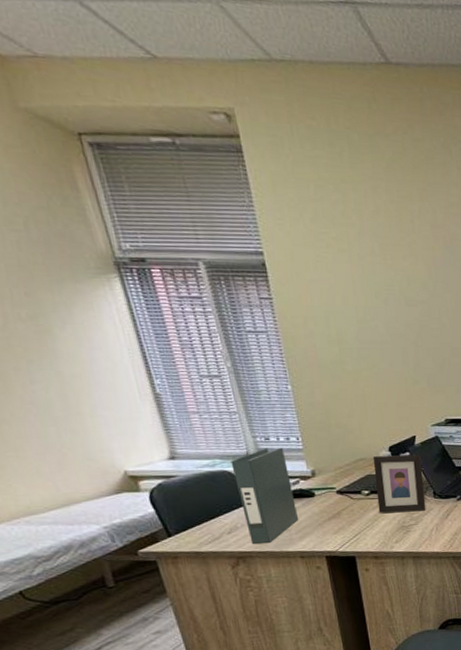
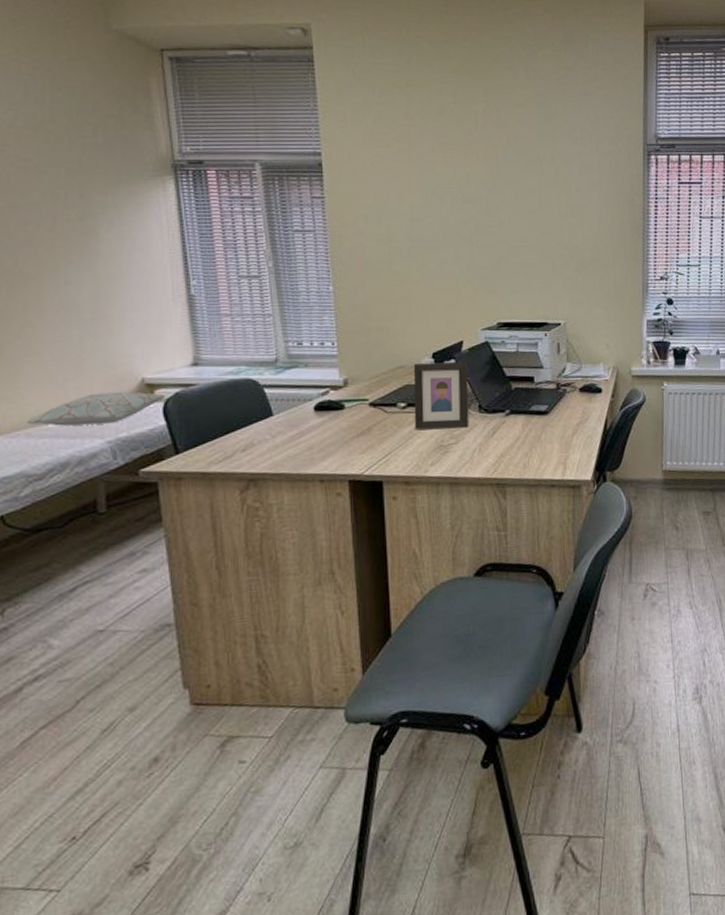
pillow: none [23,483,149,514] -> present [26,391,165,426]
binder: present [230,447,299,545] -> none [257,353,324,465]

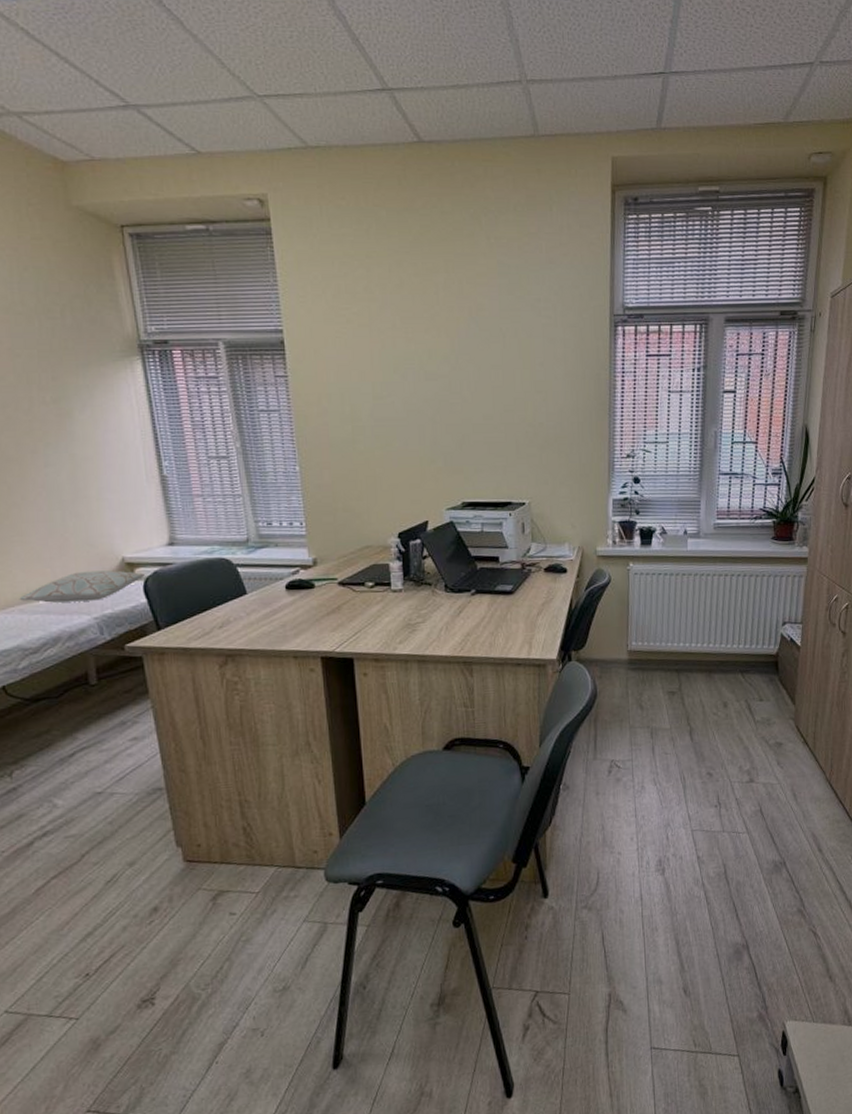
picture frame: present [413,362,469,429] -> none [380,542,436,608]

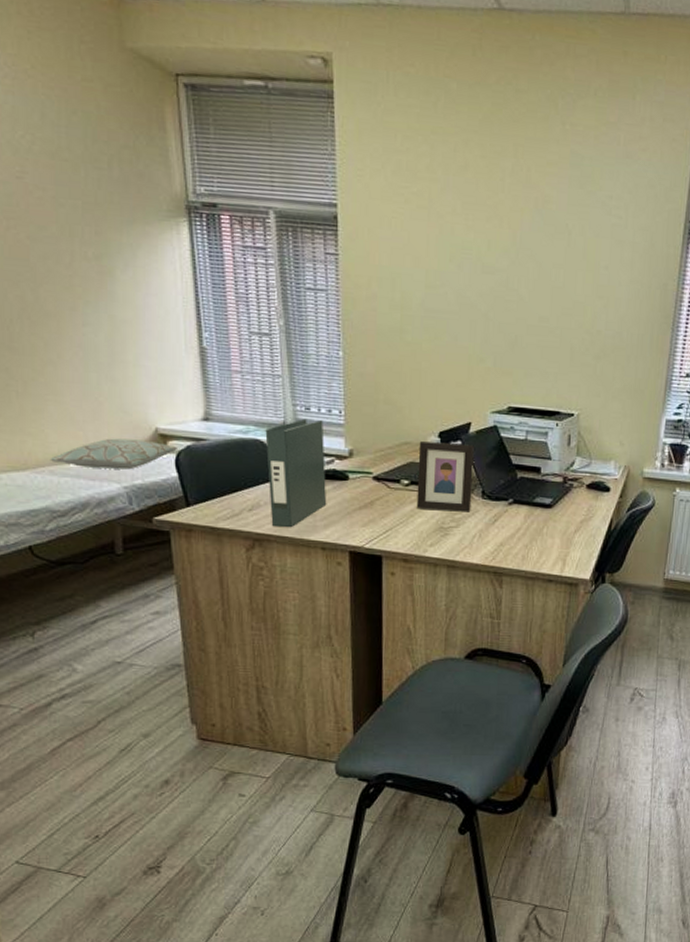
binder: none [230,533,296,642] -> present [265,418,327,528]
picture frame: none [380,542,436,608] -> present [416,441,474,512]

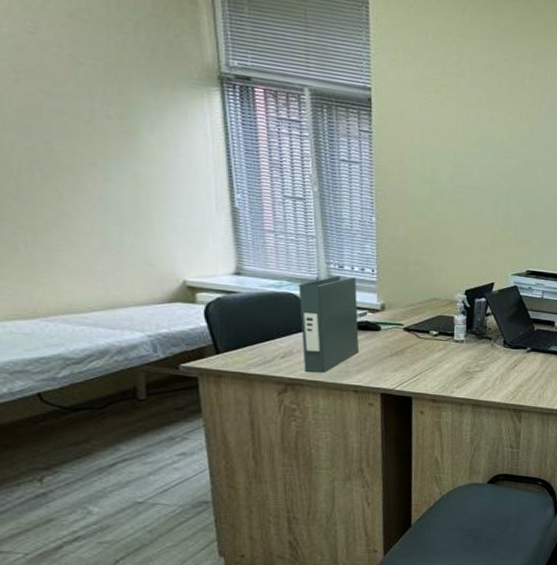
pillow: present [50,438,177,470] -> none [63,289,207,319]
picture frame: present [416,441,474,512] -> none [444,298,497,359]

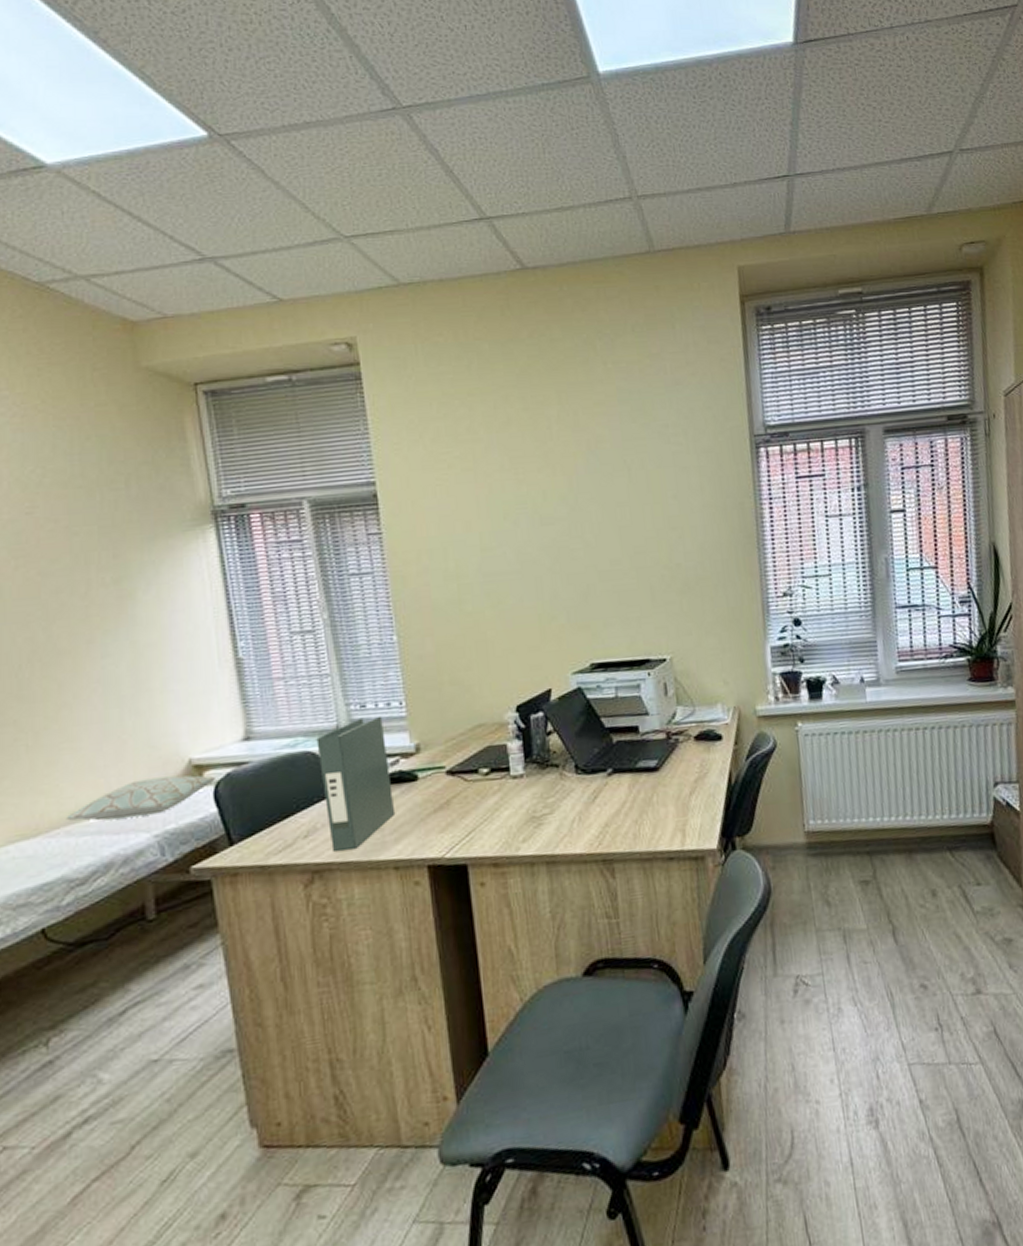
pillow: none [63,289,207,319] -> present [66,775,215,821]

